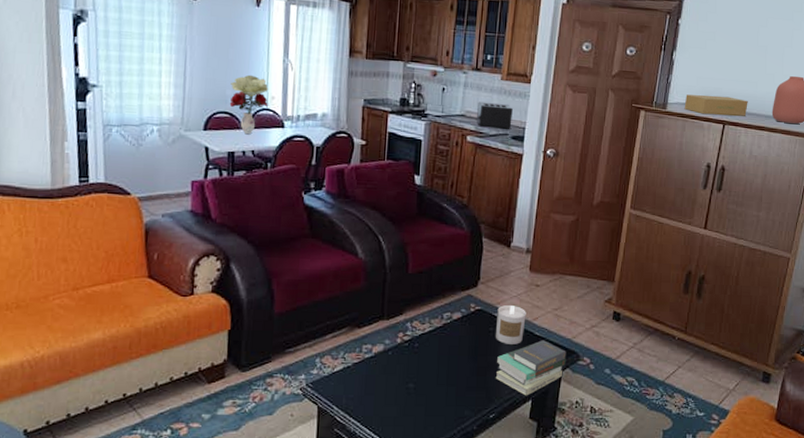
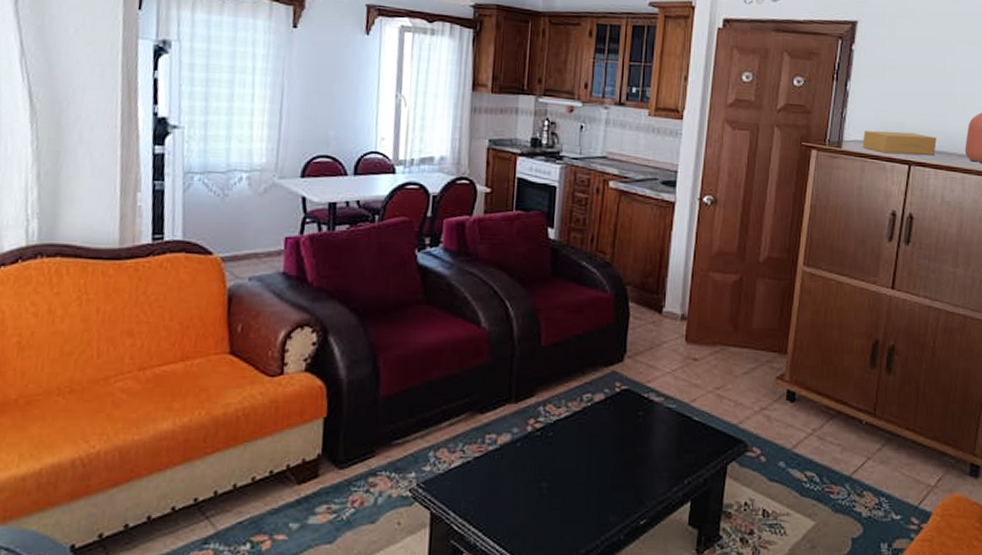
flower bouquet: present [229,74,269,135] -> none [331,112,378,182]
toaster: present [476,101,513,129] -> none [619,141,662,173]
candle: present [495,305,526,344] -> none [645,384,683,432]
books: present [495,340,567,396] -> none [646,426,732,497]

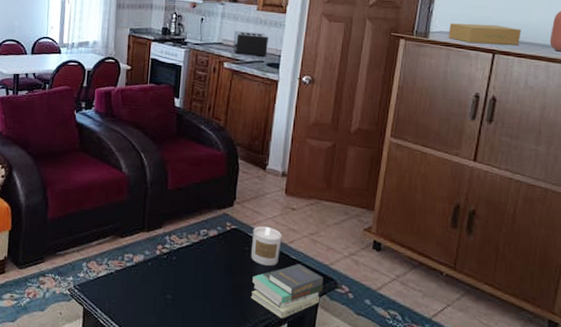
toaster: none [619,141,662,173] -> present [232,31,268,57]
candle: none [645,384,683,432] -> present [250,226,282,266]
books: none [646,426,732,497] -> present [250,264,324,319]

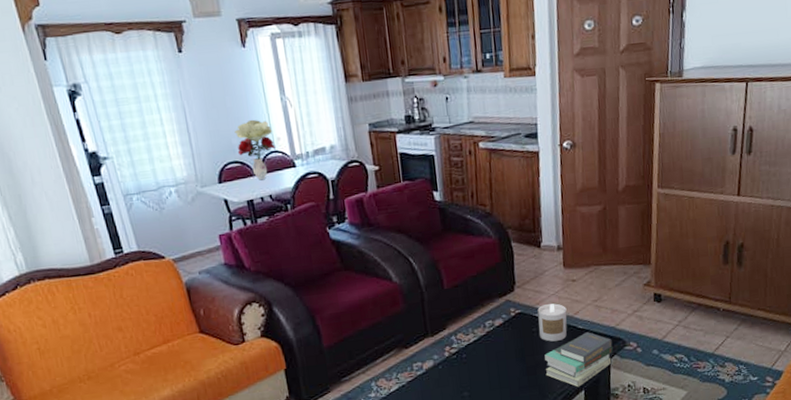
flower bouquet: none [16,8,49,60] -> present [234,119,275,181]
toaster: present [232,31,268,57] -> none [484,103,523,131]
box: present [448,23,521,45] -> none [701,50,771,76]

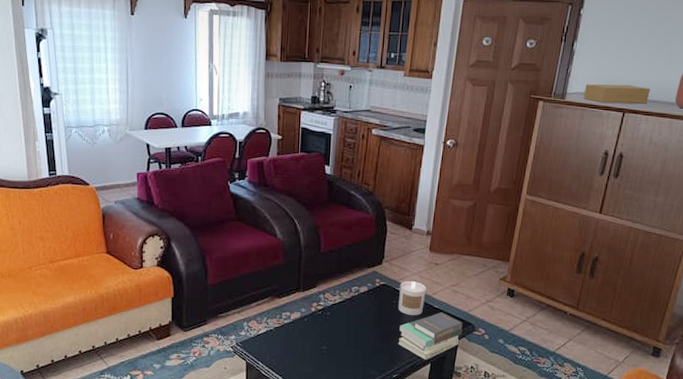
flower bouquet: present [234,119,275,181] -> none [165,79,197,133]
box: none [701,50,771,76] -> present [583,84,650,104]

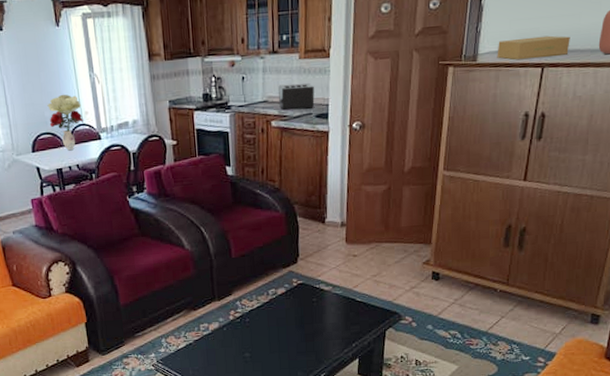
flower bouquet: none [165,79,197,133] -> present [47,94,83,151]
toaster: none [380,97,415,122] -> present [278,83,315,111]
candle: present [398,281,426,316] -> none [318,276,347,312]
books: present [398,312,463,360] -> none [322,305,389,355]

